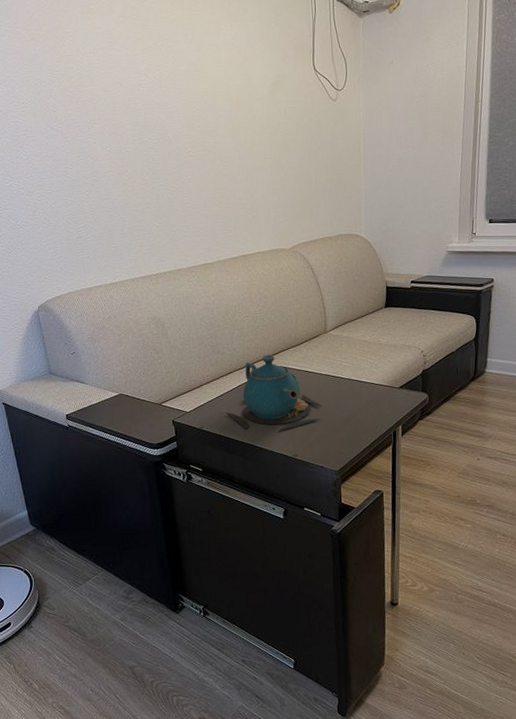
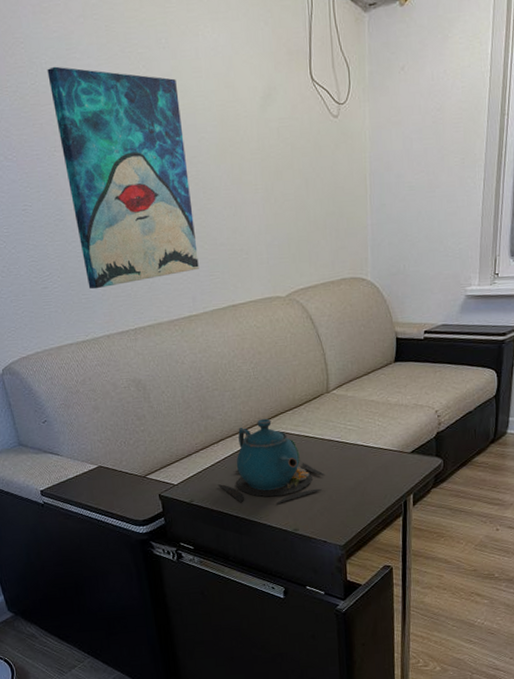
wall art: none [91,55,215,240] -> present [47,66,199,290]

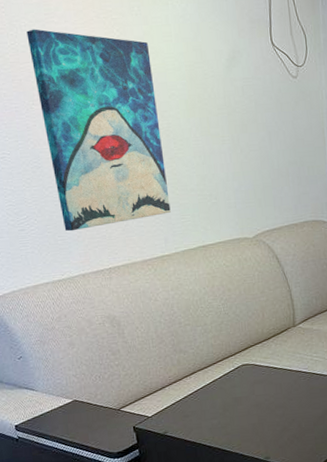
teapot: present [217,418,324,504] -> none [190,351,293,433]

